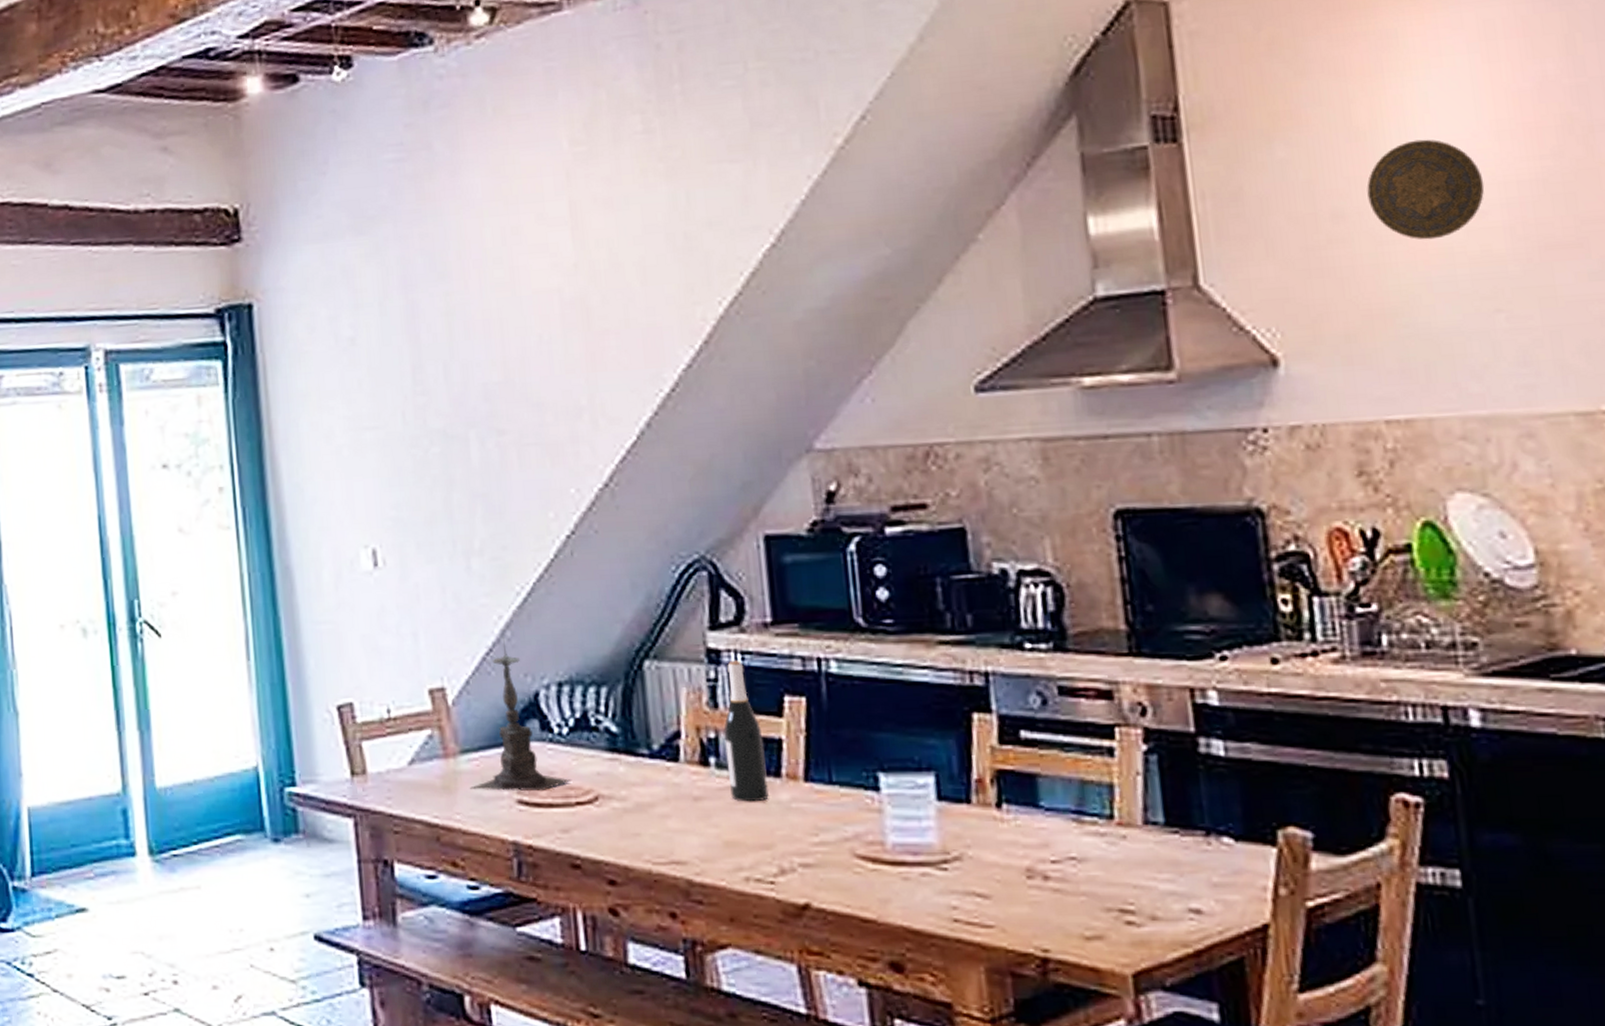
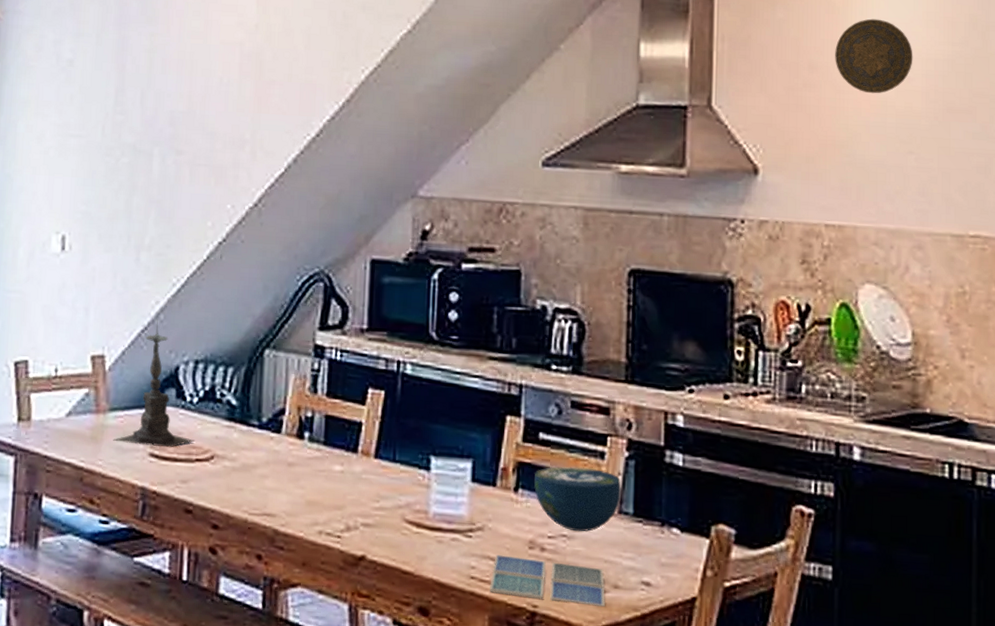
wine bottle: present [723,660,770,802] -> none [317,356,348,471]
drink coaster: none [980,889,1142,946] -> present [490,555,605,607]
bowl: none [1021,769,1145,852] -> present [534,466,621,532]

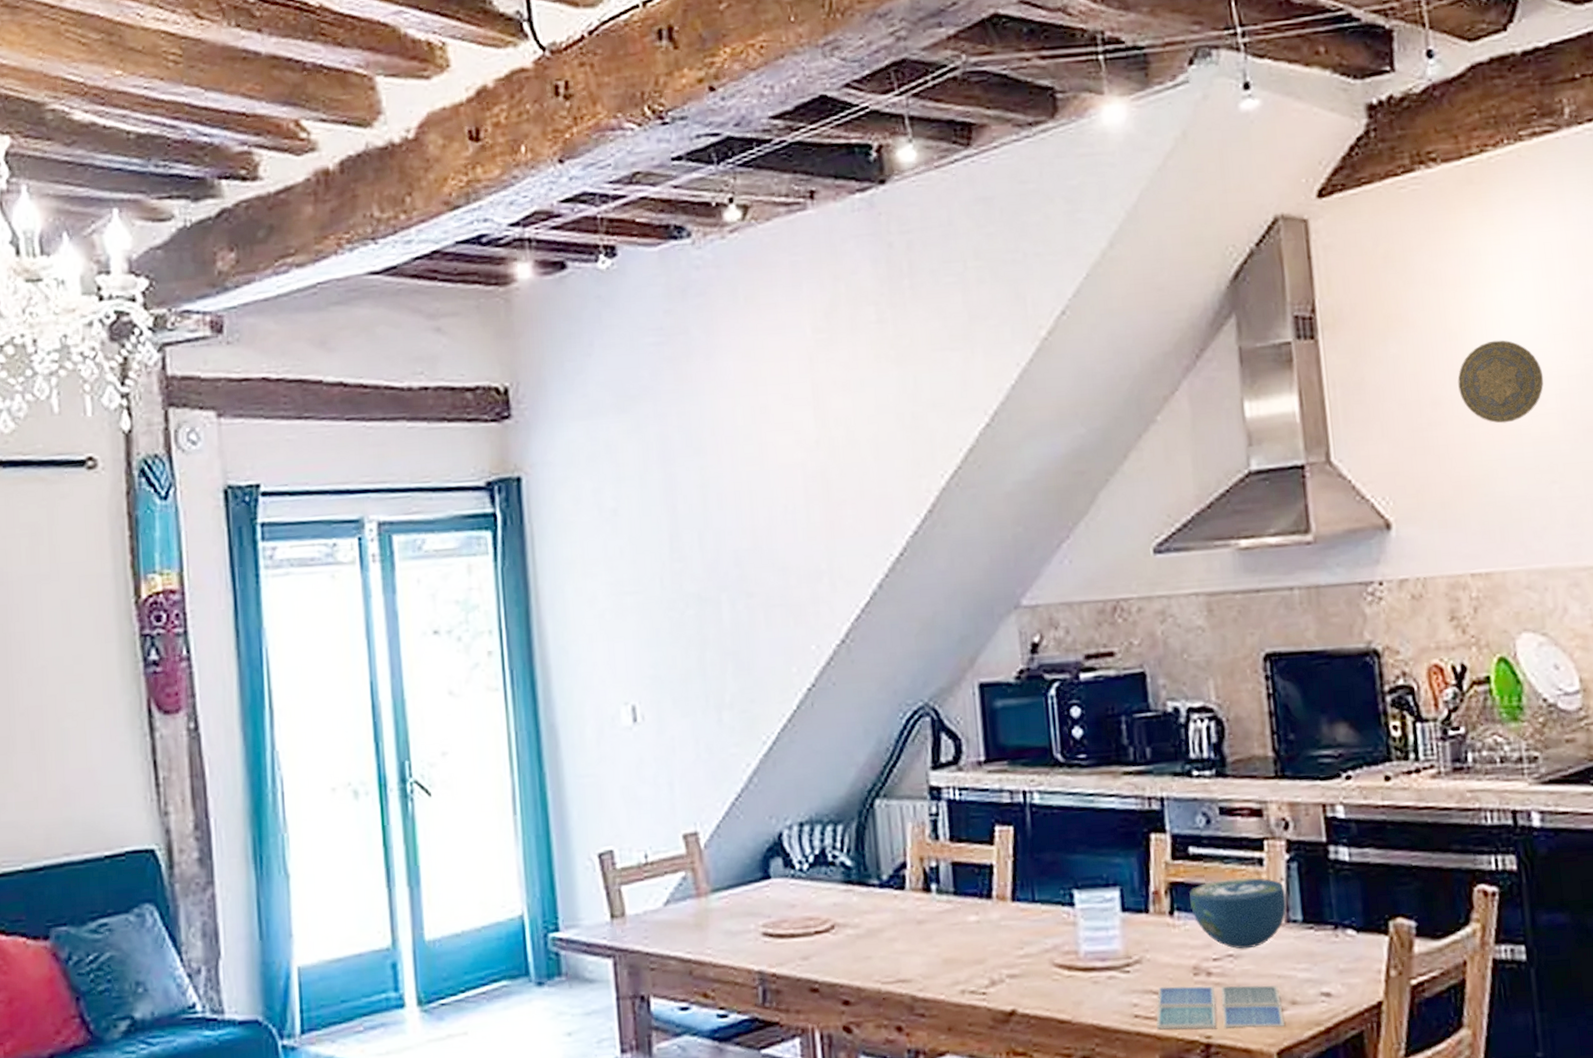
candle holder: present [113,319,194,448] -> none [720,783,811,925]

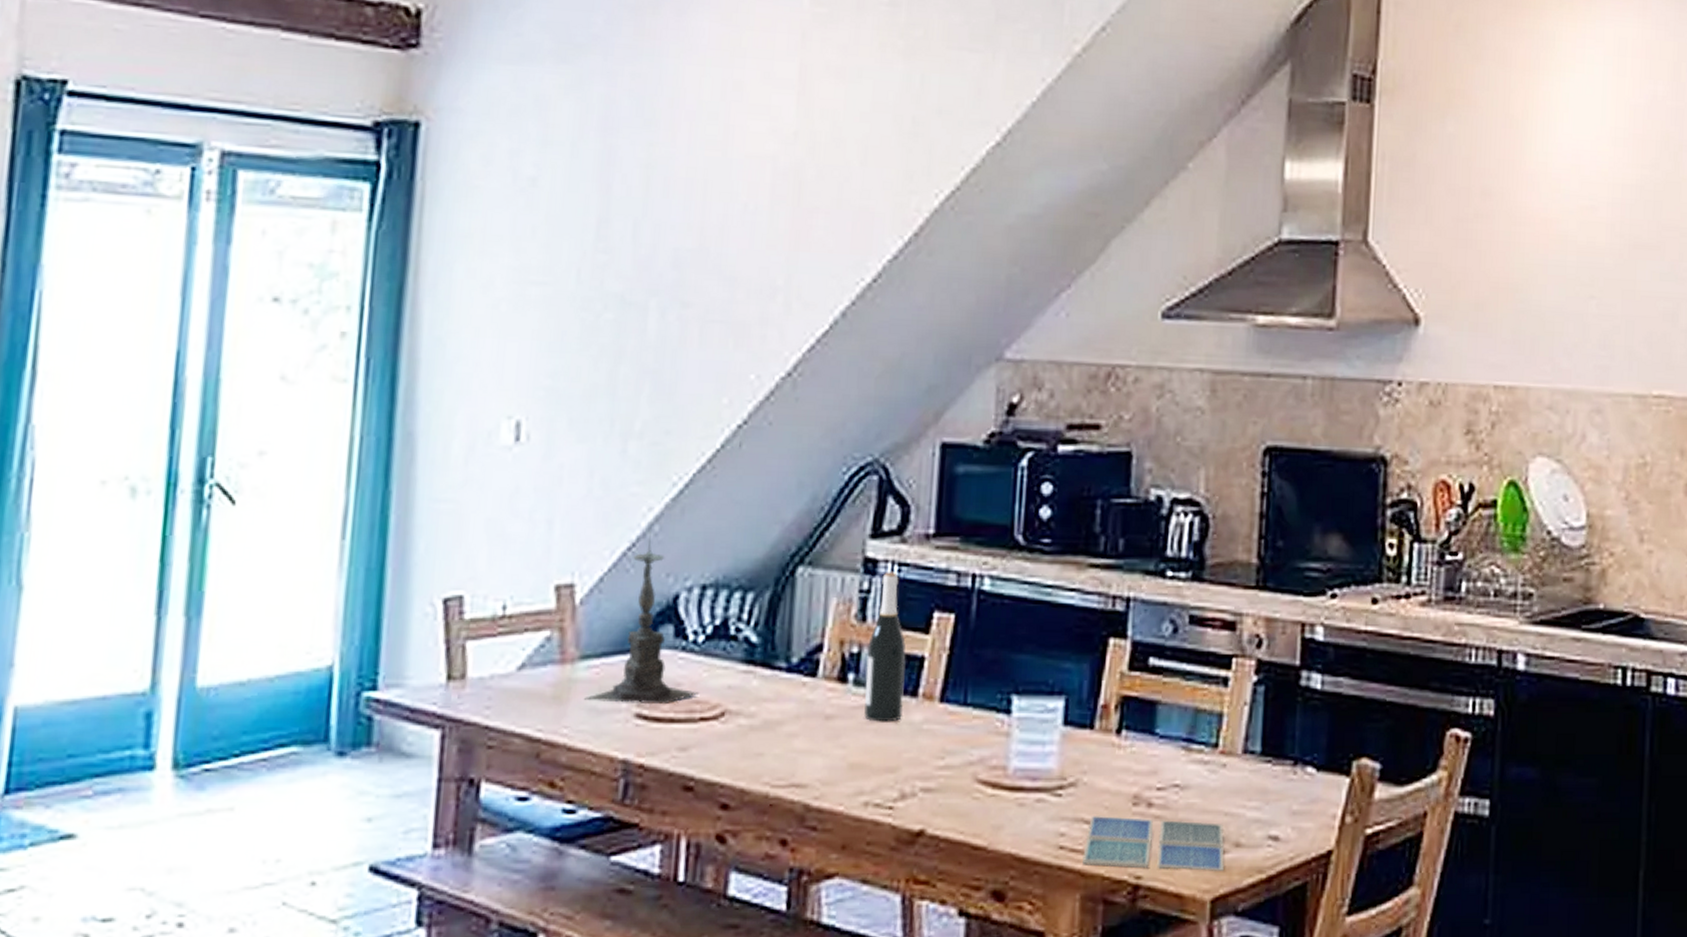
candle holder: none [720,783,811,925] -> present [584,531,699,705]
wine bottle: none [943,796,982,923] -> present [864,572,906,722]
bowl: present [1189,878,1287,949] -> none [1141,698,1247,780]
decorative plate: present [1457,340,1544,424] -> none [1511,134,1599,226]

